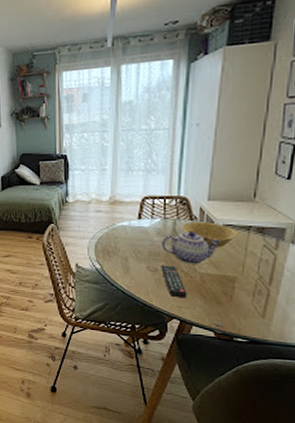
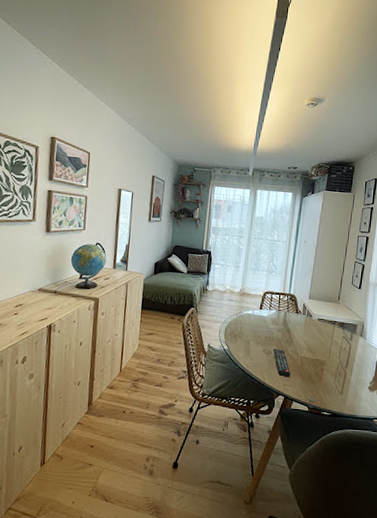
teapot: present [161,230,222,264] -> none [275,321,317,349]
bowl: present [181,222,239,248] -> none [290,314,328,337]

